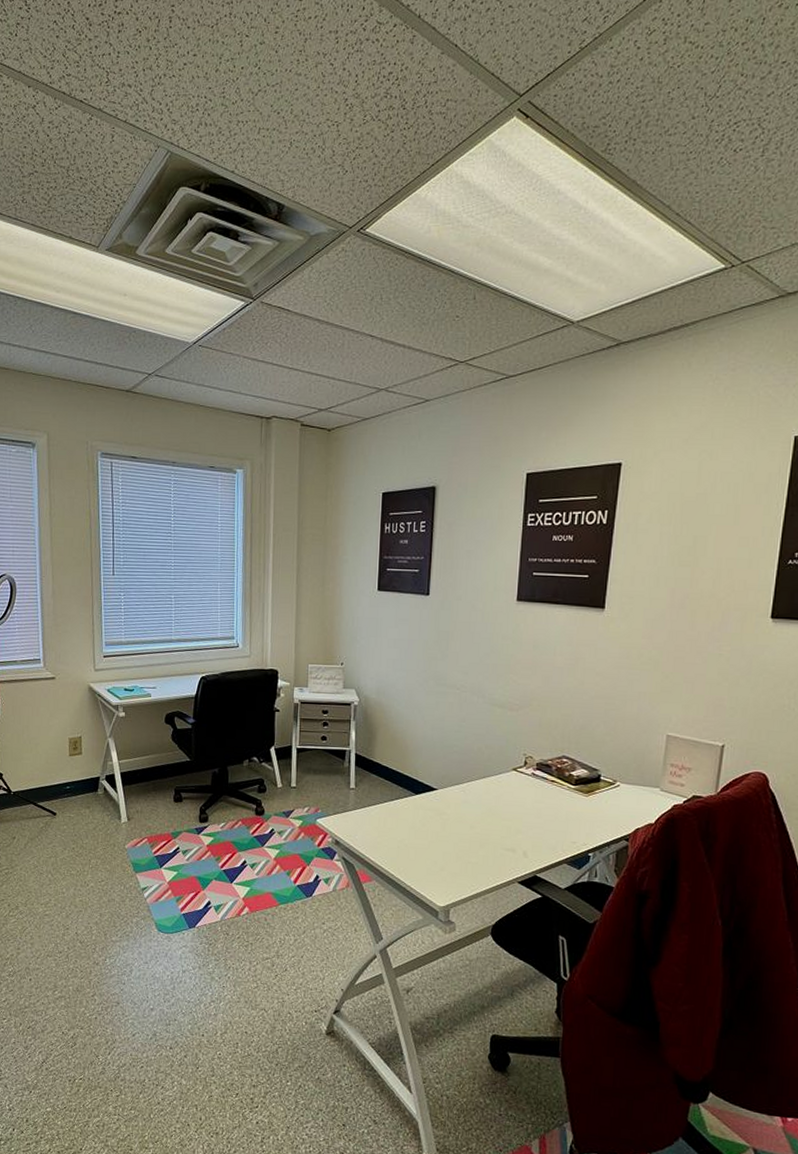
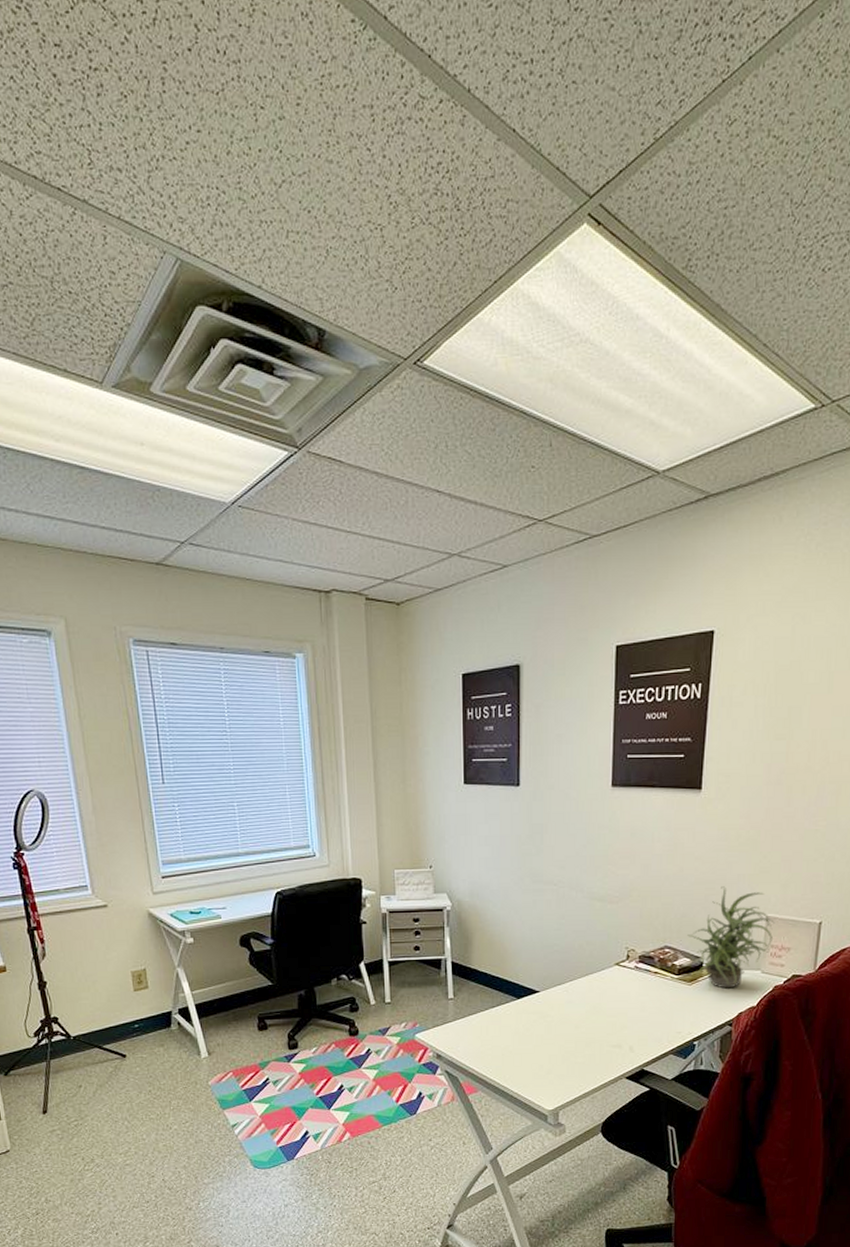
potted plant: none [586,702,676,803] -> present [687,886,776,989]

